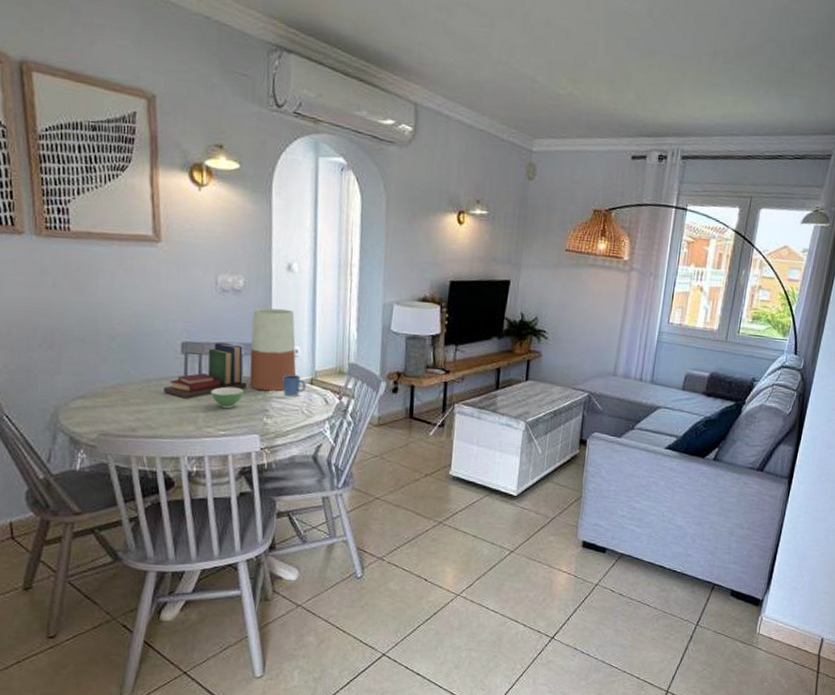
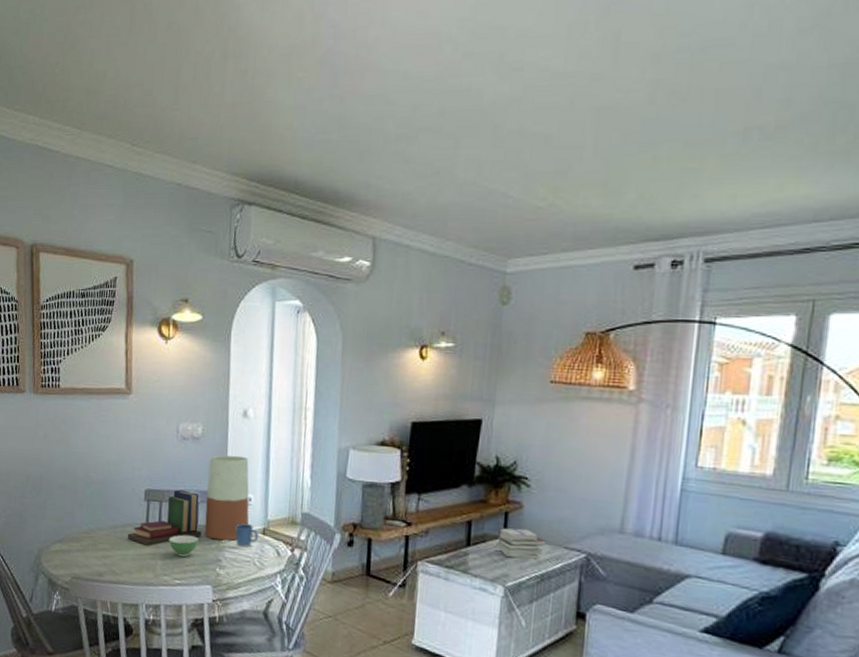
books: none [519,373,558,399] -> present [495,528,546,559]

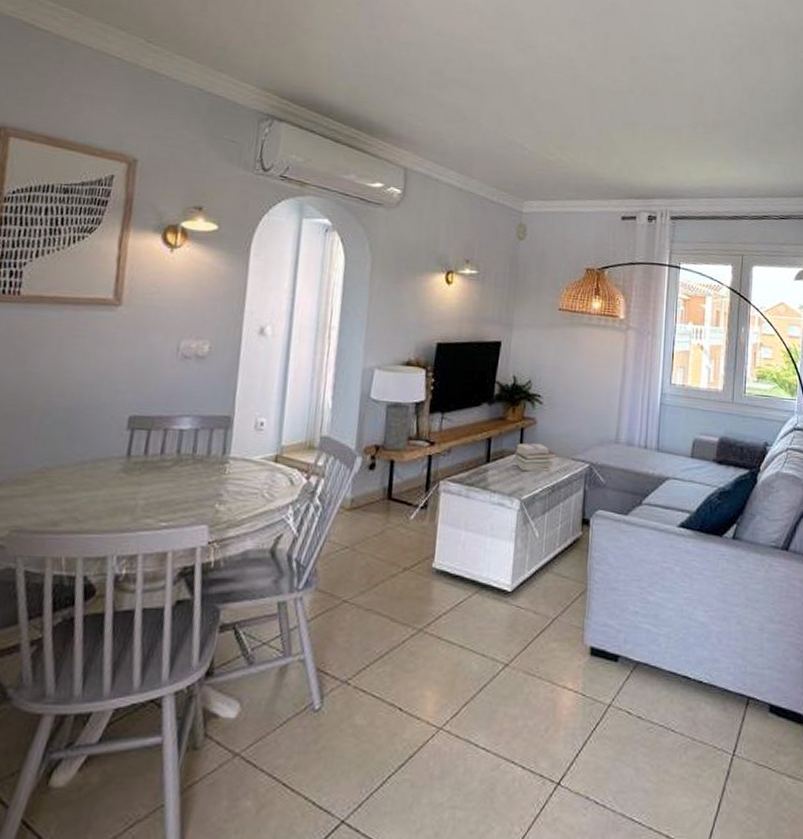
book: present [127,489,202,546] -> none [98,415,200,484]
bowl: present [168,534,200,558] -> none [155,467,197,494]
vase: present [204,455,249,541] -> none [203,375,263,472]
mug: present [235,523,259,548] -> none [241,451,270,478]

